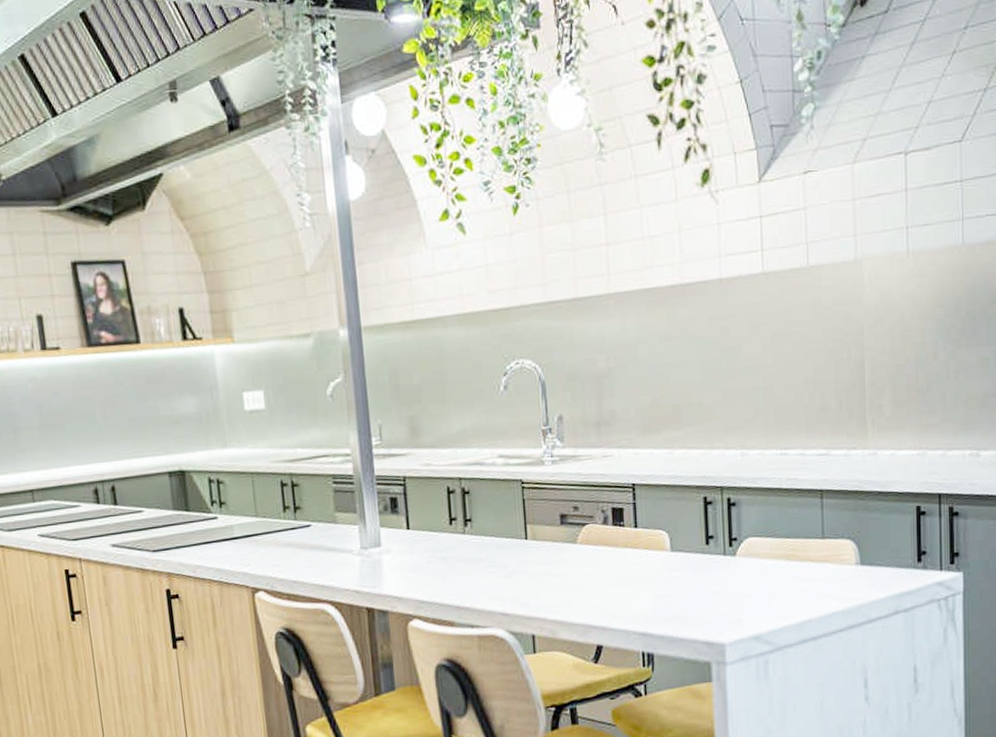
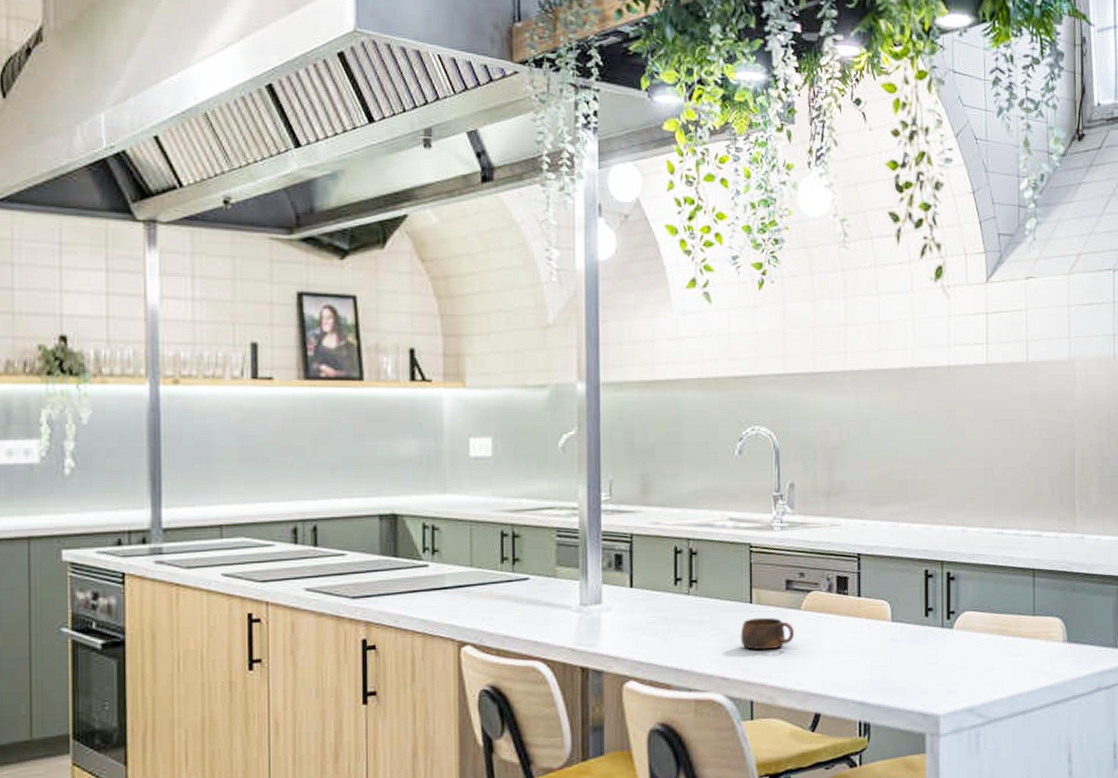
cup: none [518,552,572,586] -> present [740,617,795,650]

